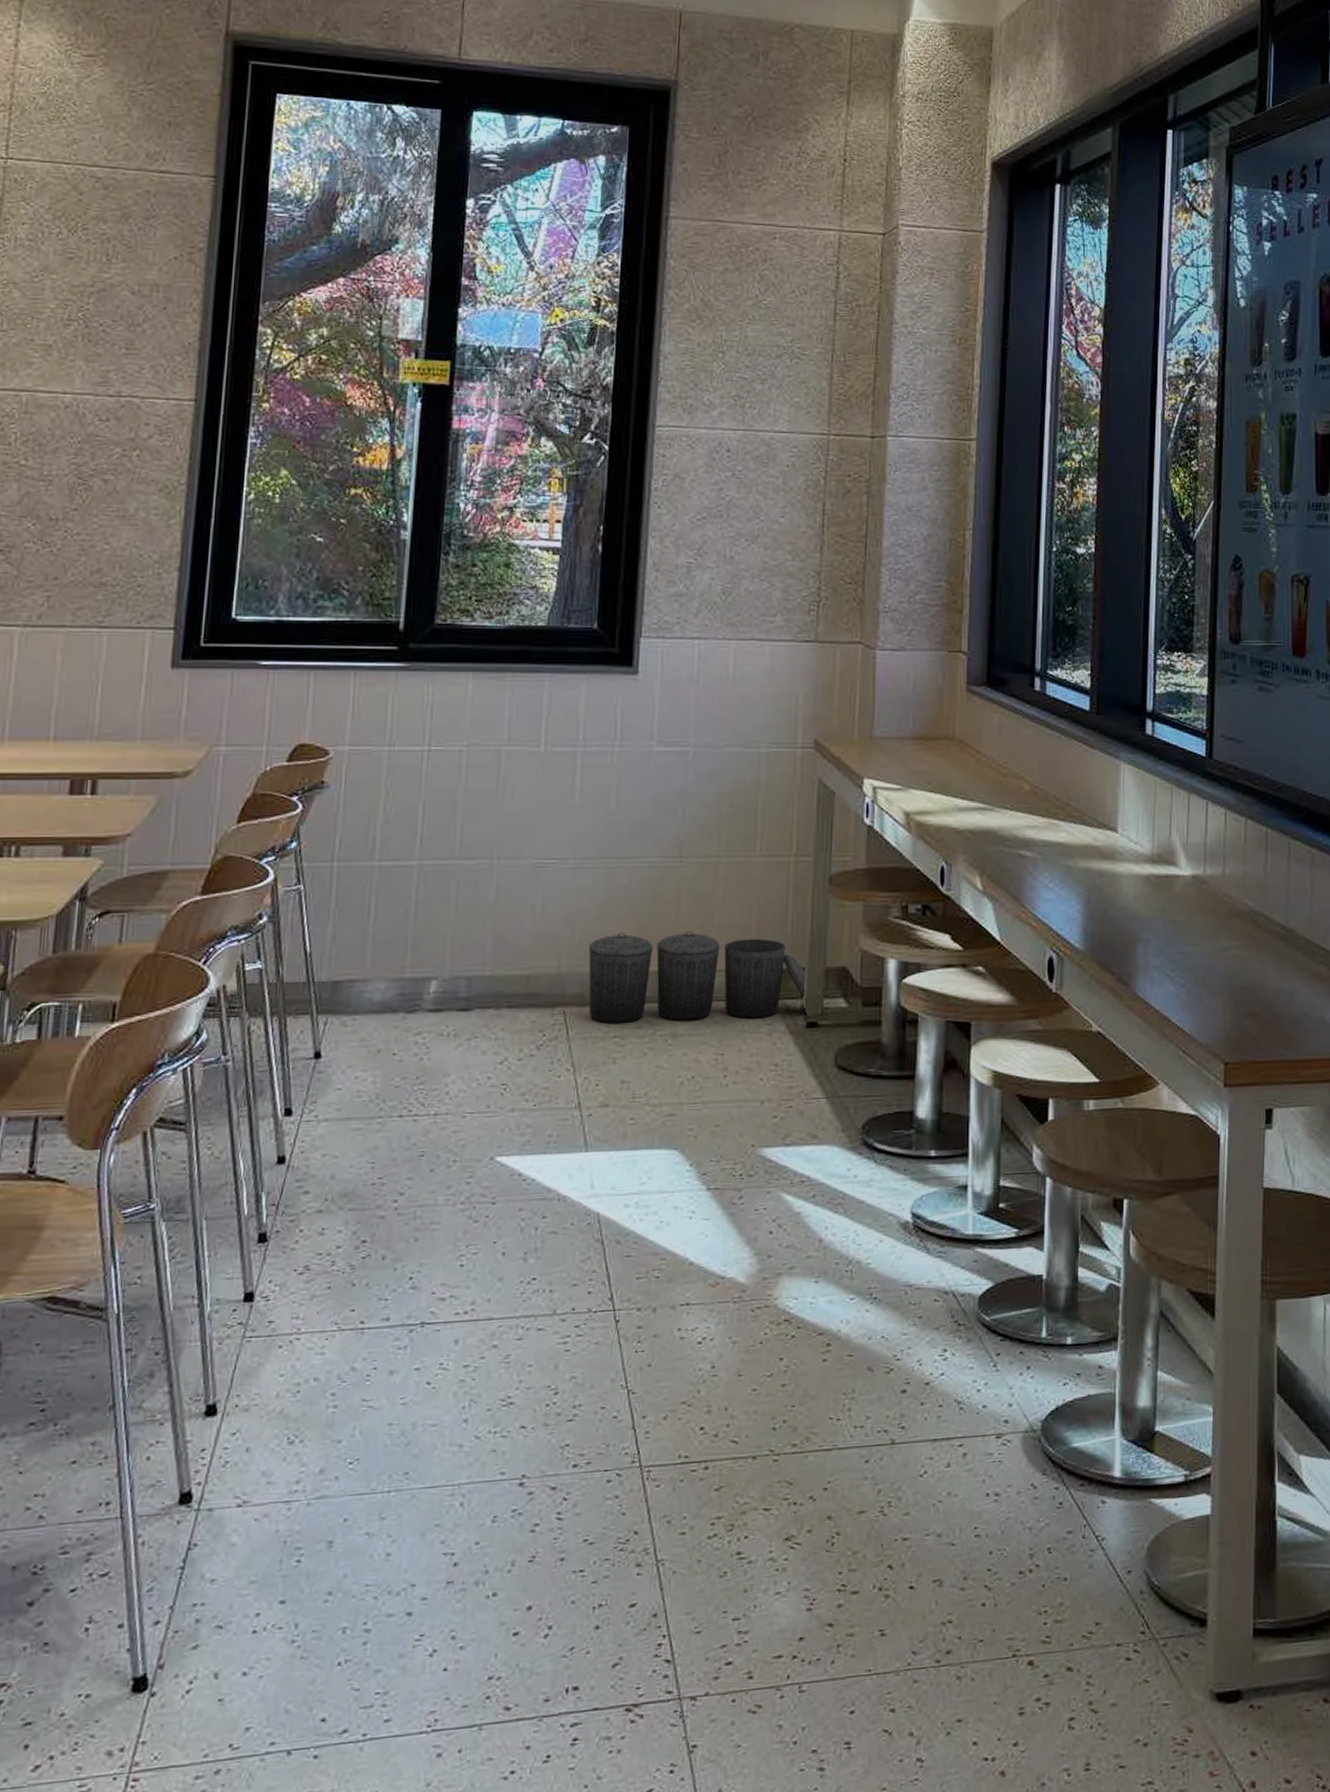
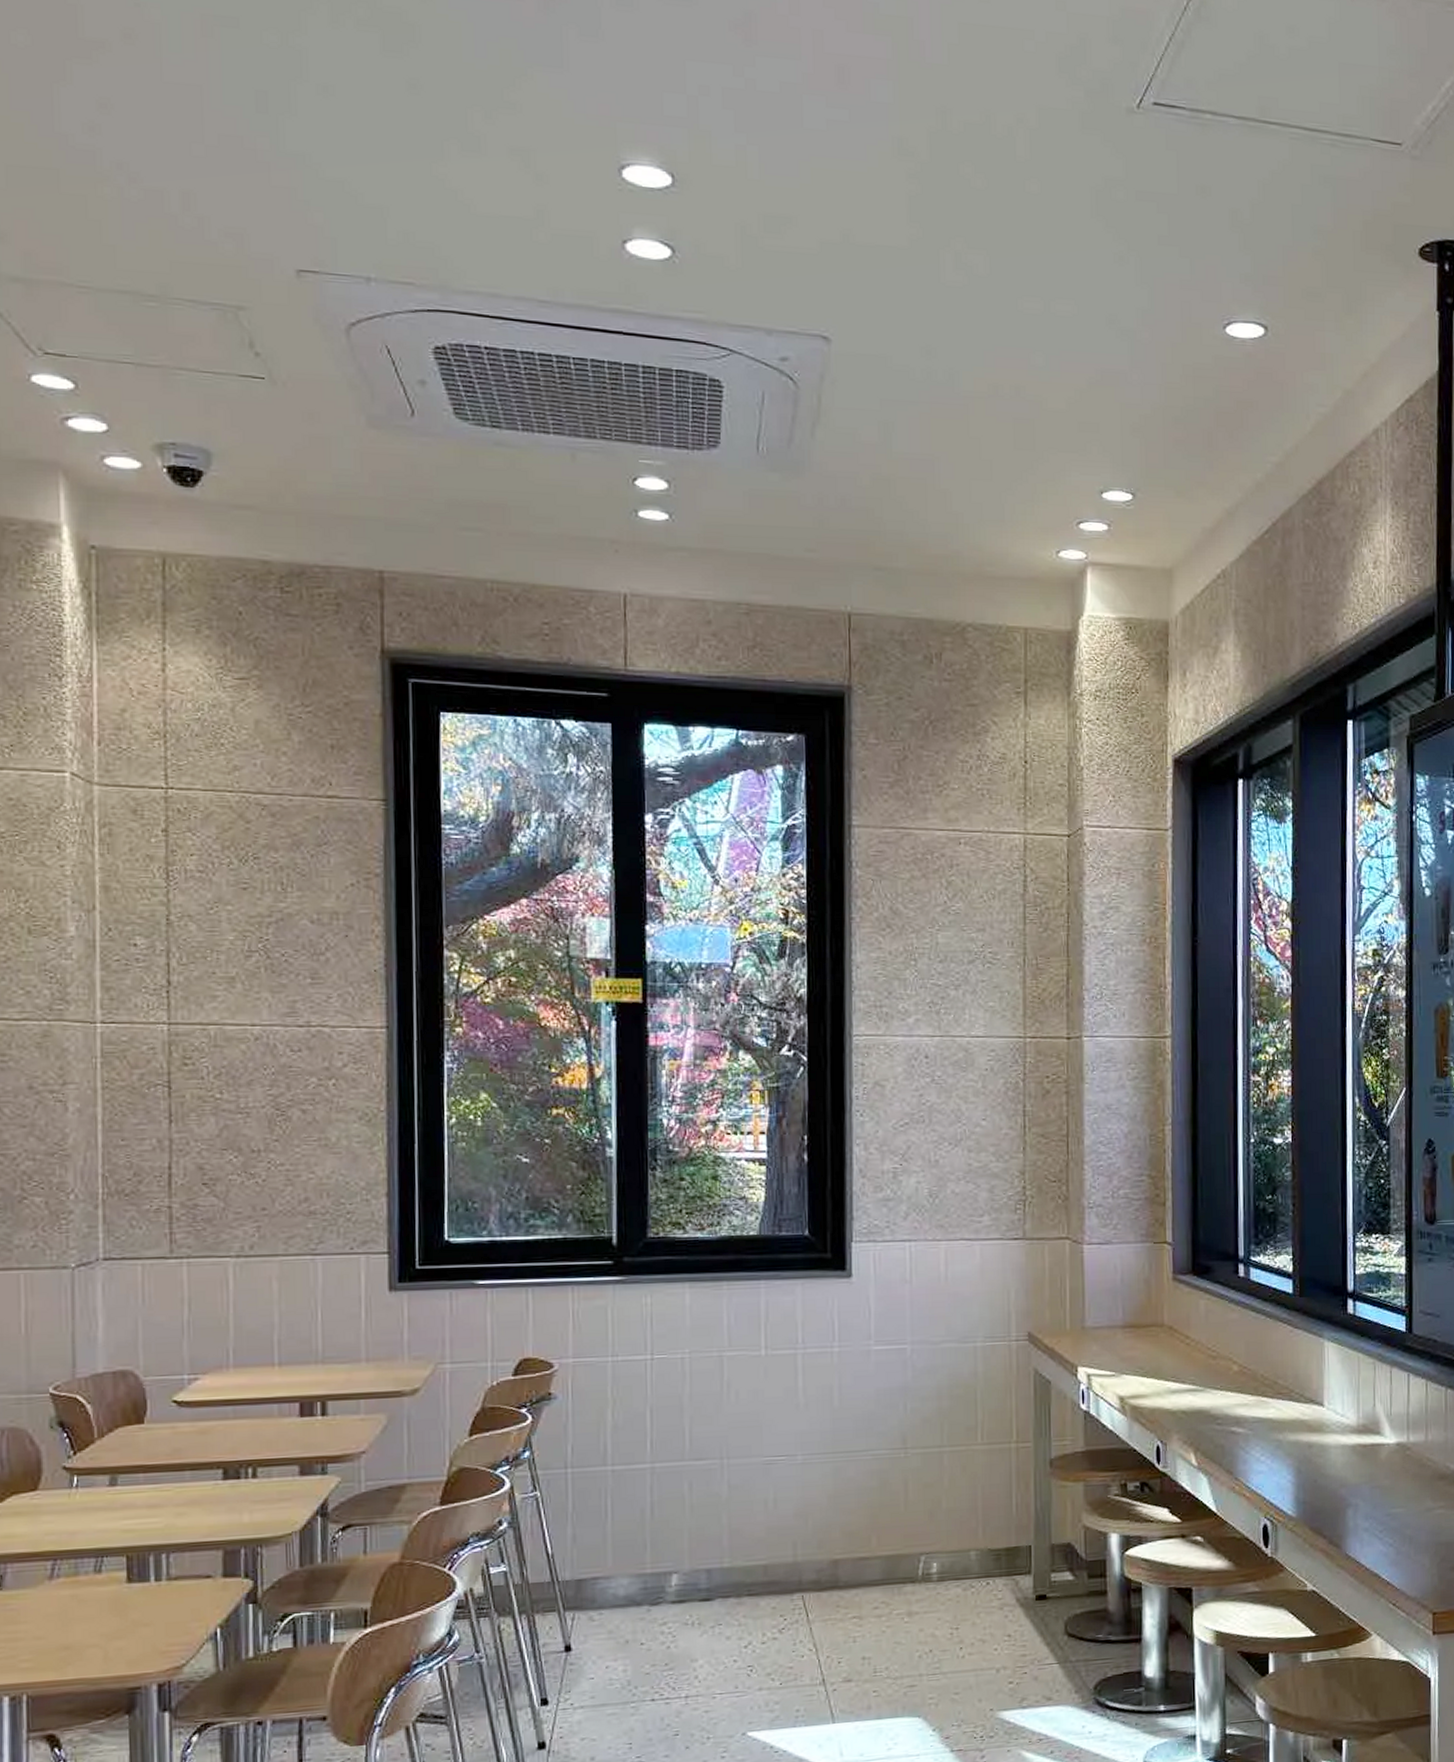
trash can: present [588,930,808,1023] -> none [822,1516,1034,1606]

